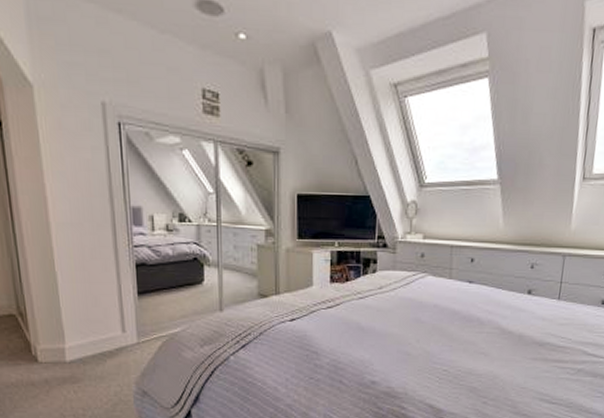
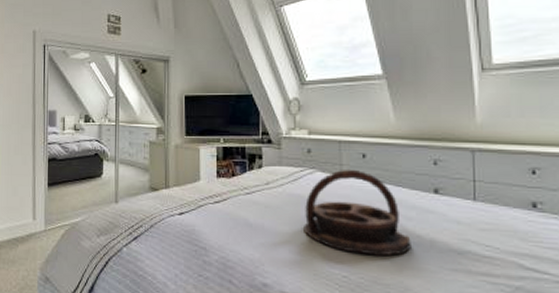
serving tray: none [412,273,504,351] -> present [304,169,411,256]

